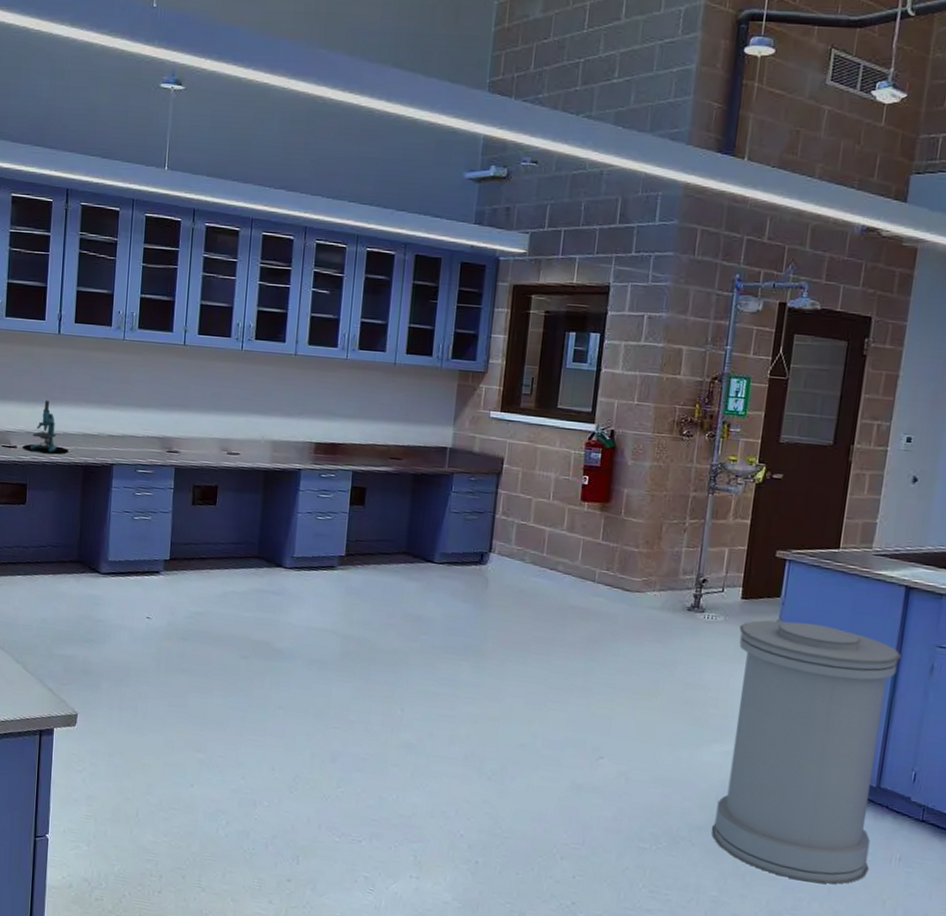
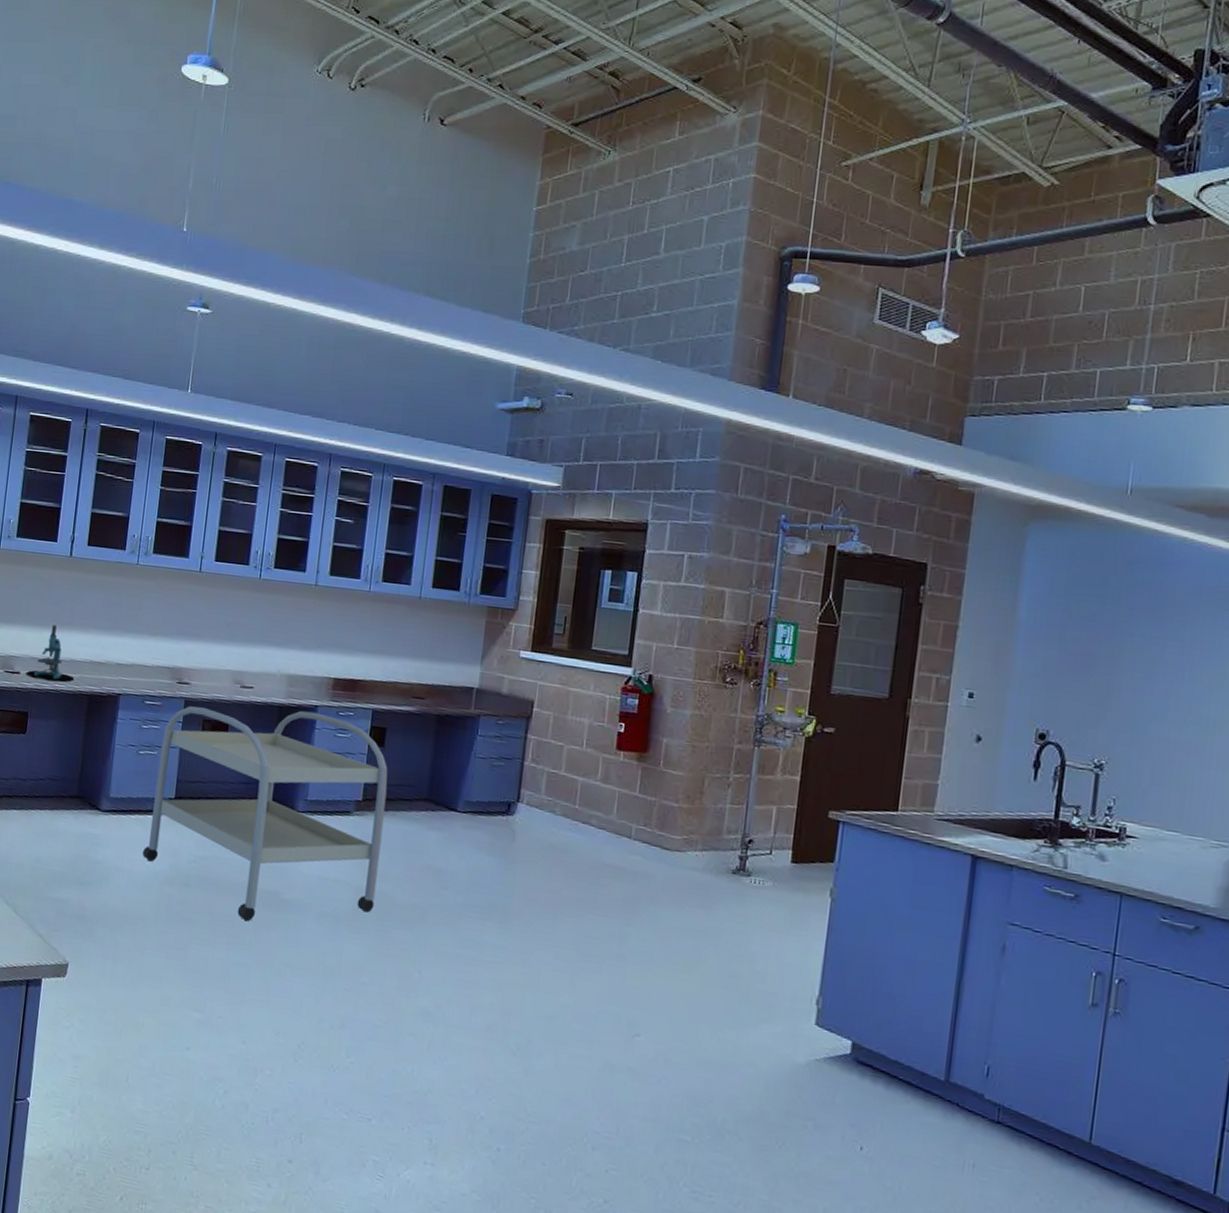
utility cart: none [142,473,369,670] -> present [143,706,388,922]
trash can: present [711,620,902,884] -> none [760,887,970,1192]

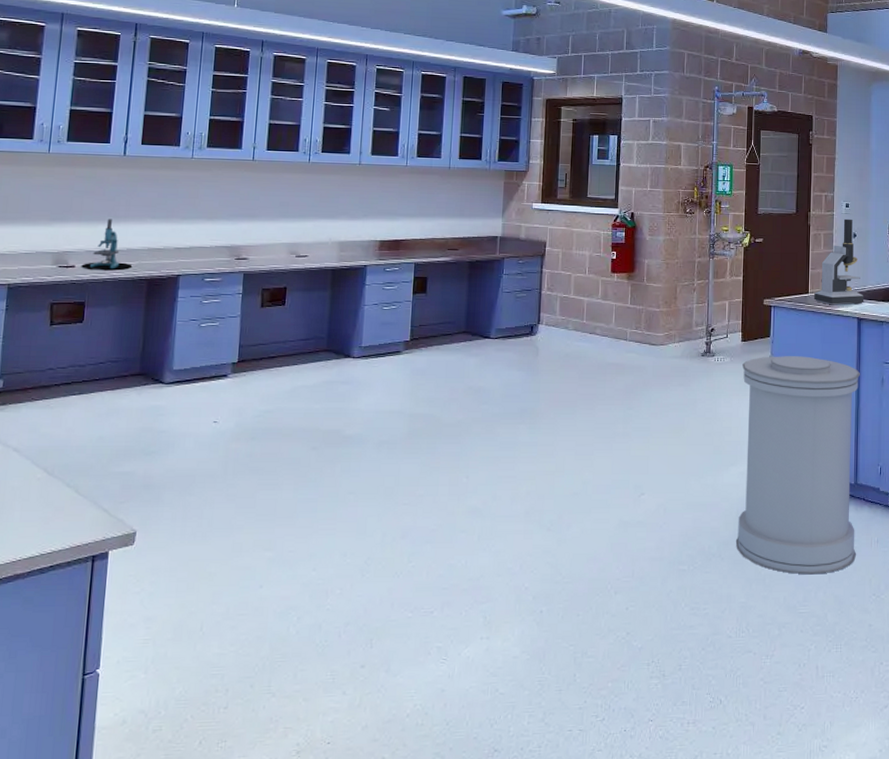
utility cart: present [143,706,388,922] -> none [208,271,431,461]
trash can: none [760,887,970,1192] -> present [735,356,861,575]
microscope: none [905,713,986,837] -> present [814,218,864,306]

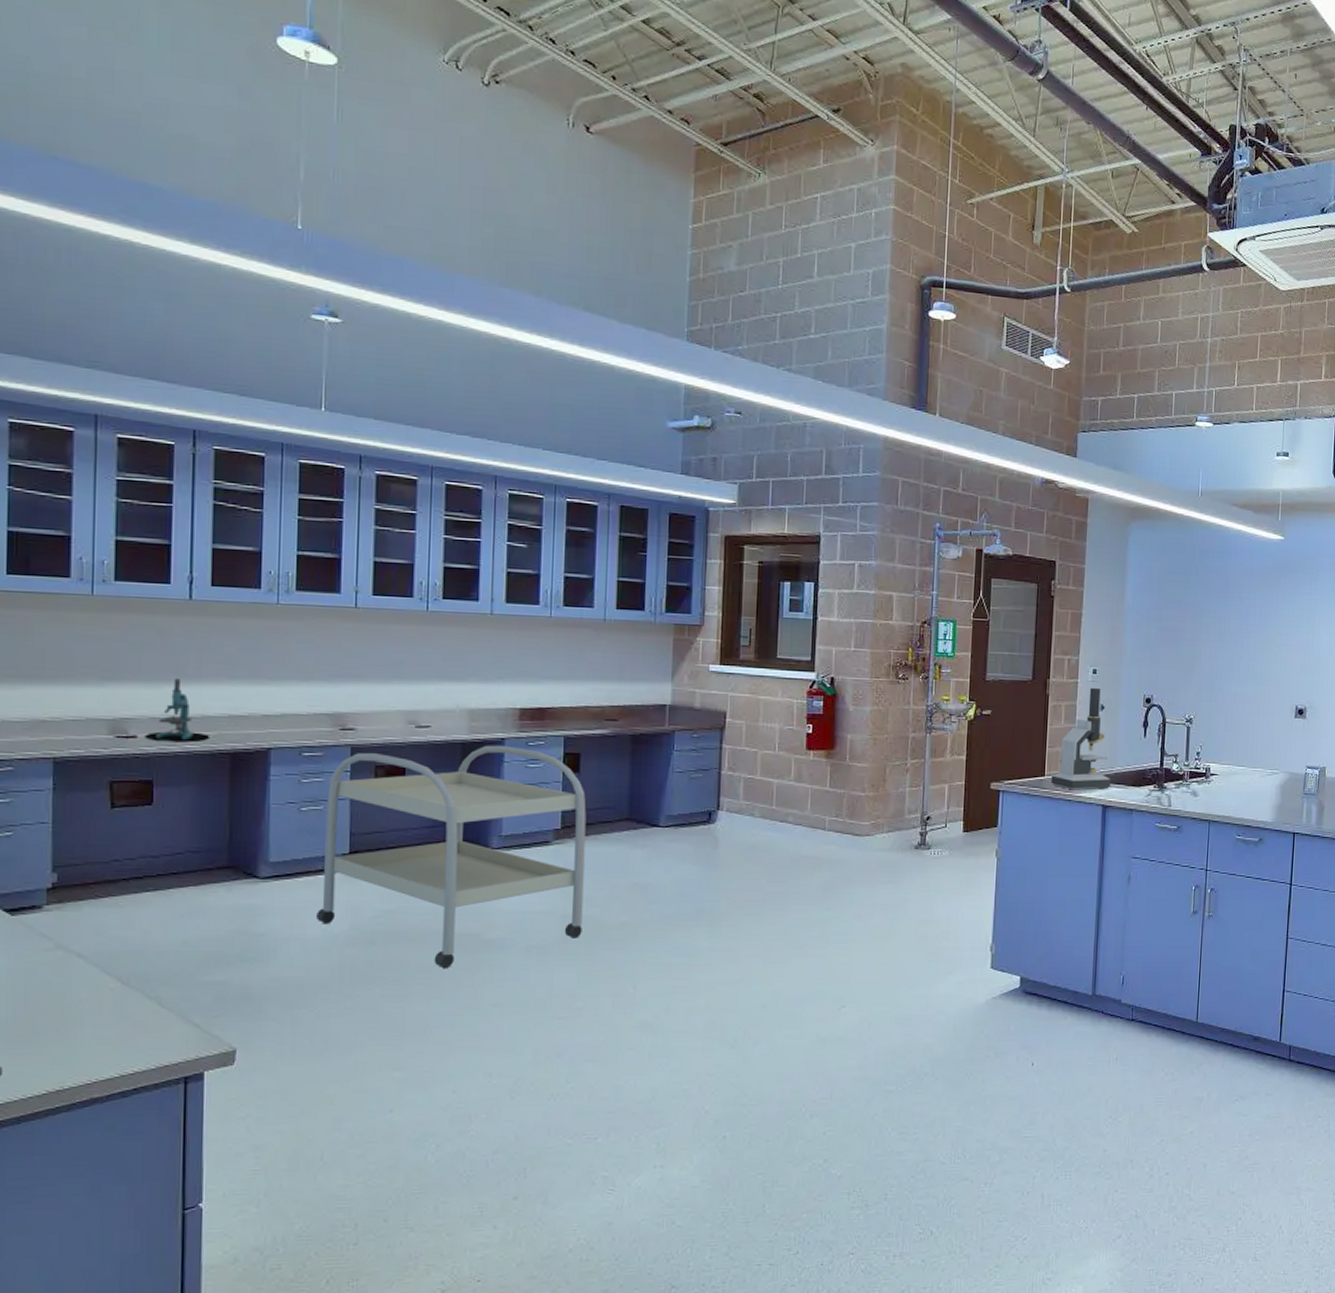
utility cart: none [208,271,431,461] -> present [317,745,587,969]
trash can: present [735,356,861,575] -> none [951,849,1104,1096]

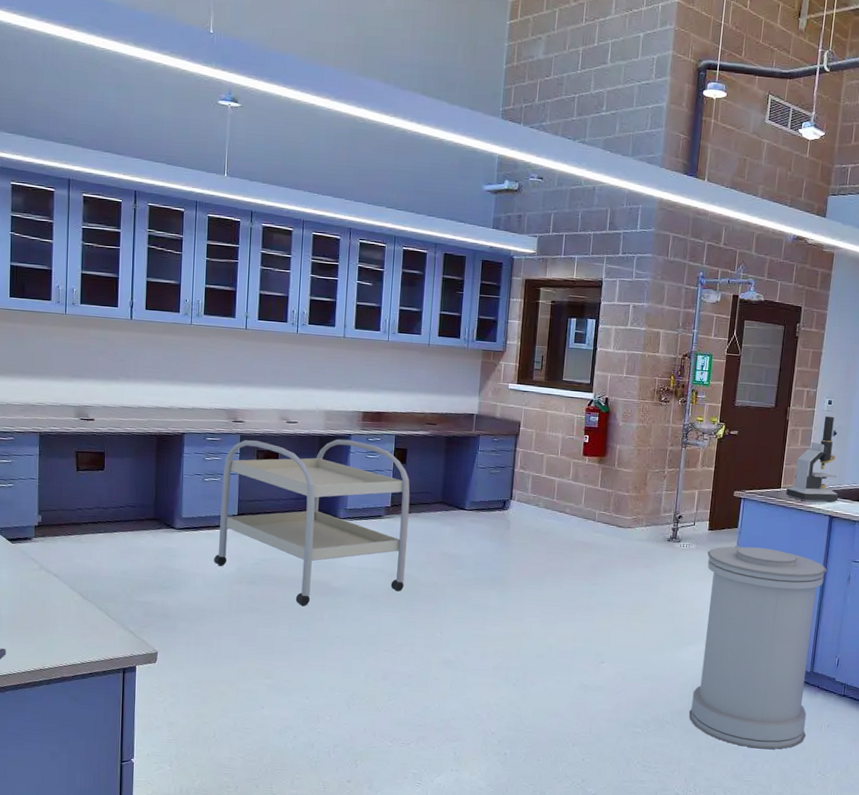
microscope: present [145,678,209,743] -> none [99,378,142,426]
trash can: none [951,849,1104,1096] -> present [689,546,827,749]

